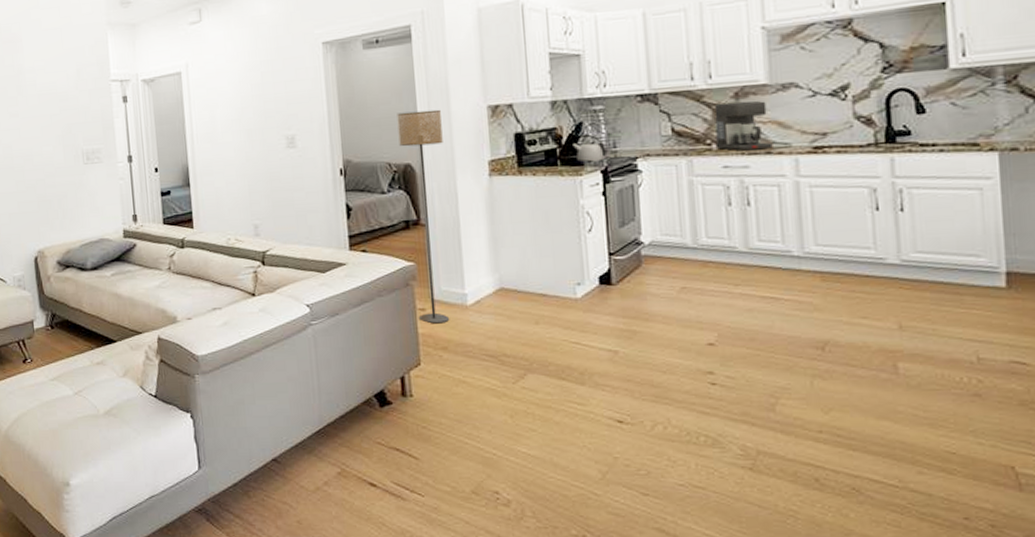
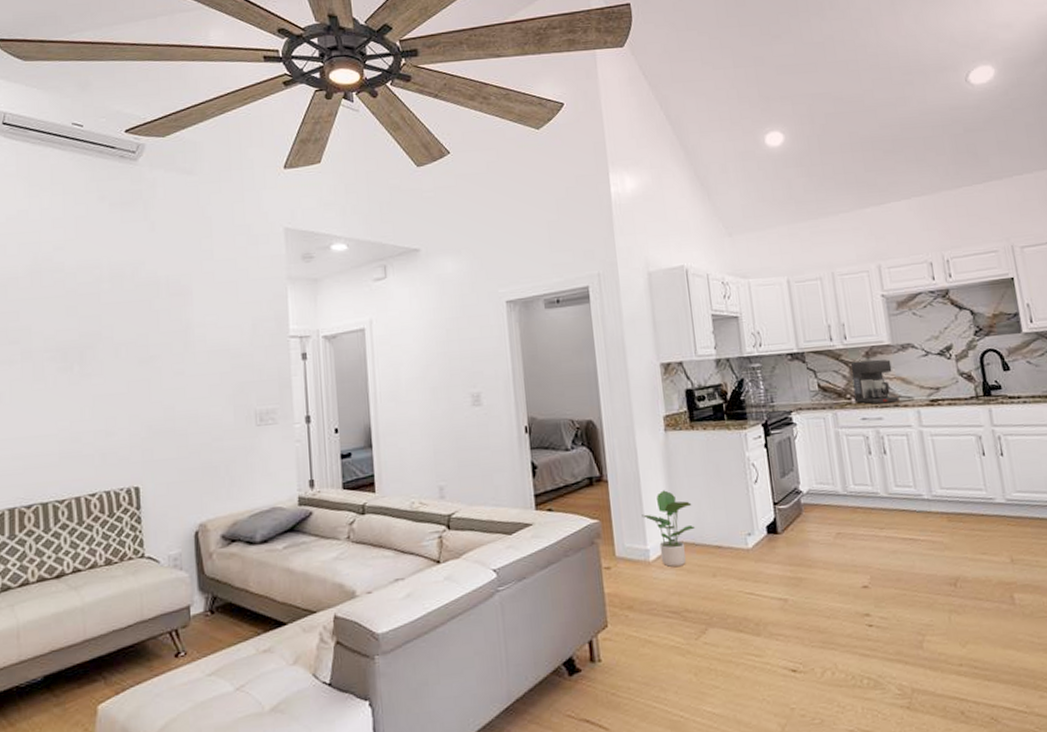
floor lamp: present [397,109,449,324] -> none [578,367,633,583]
potted plant: none [460,236,518,313] -> present [642,490,695,568]
kettle: present [573,134,606,162] -> none [736,390,766,416]

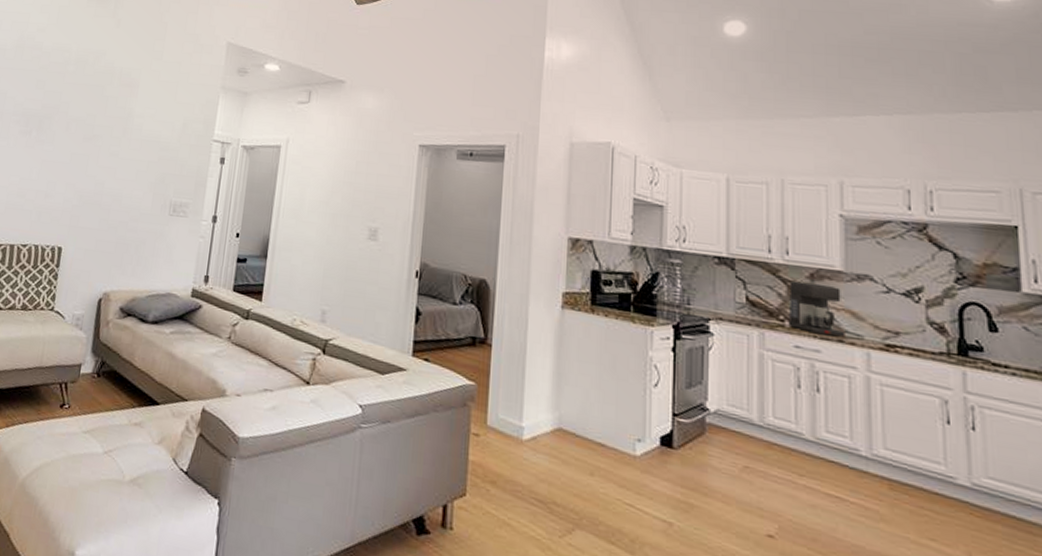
potted plant: present [642,490,695,568] -> none [522,369,579,455]

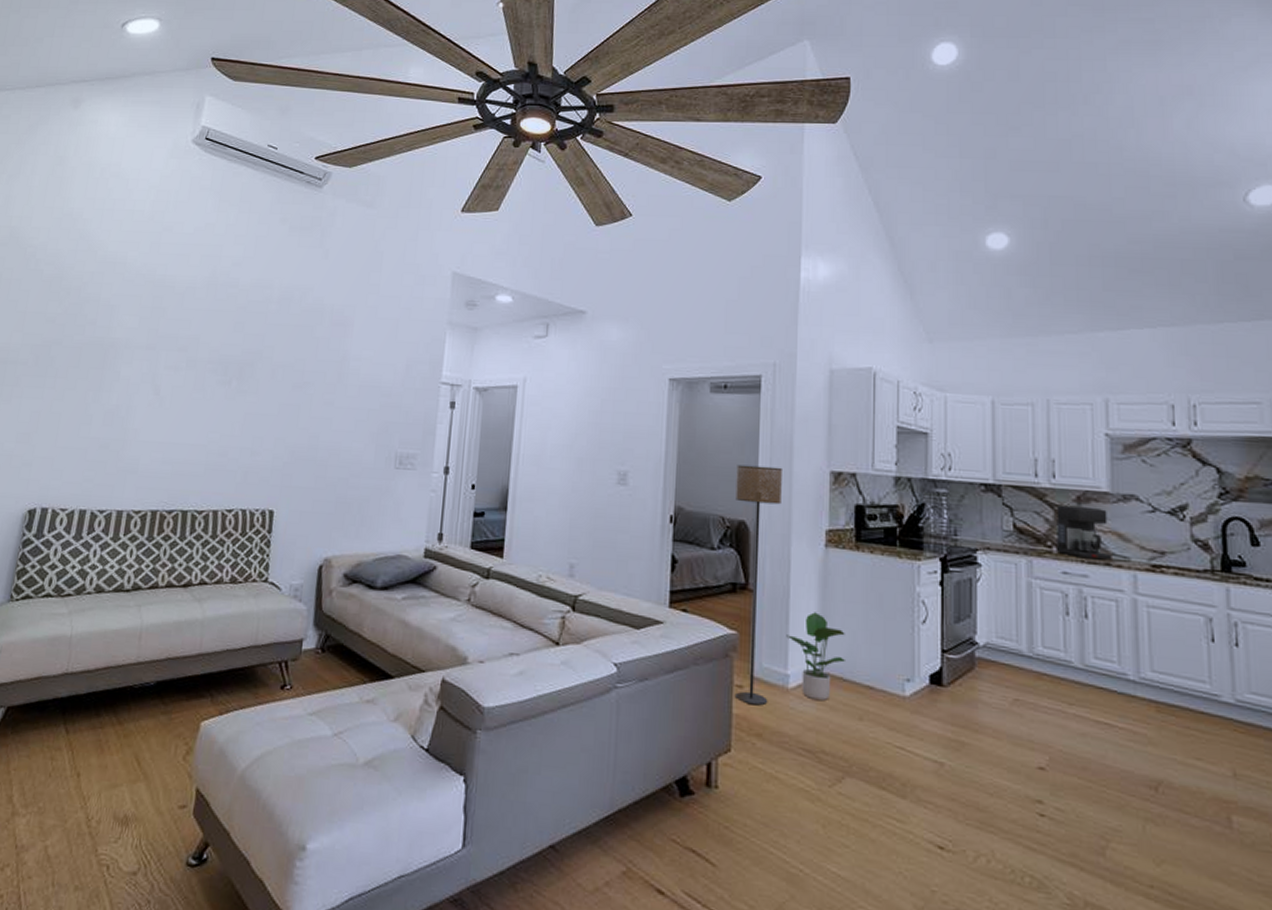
floor lamp: none [472,227,522,455] -> present [736,464,782,706]
potted plant: none [522,369,579,455] -> present [786,612,845,702]

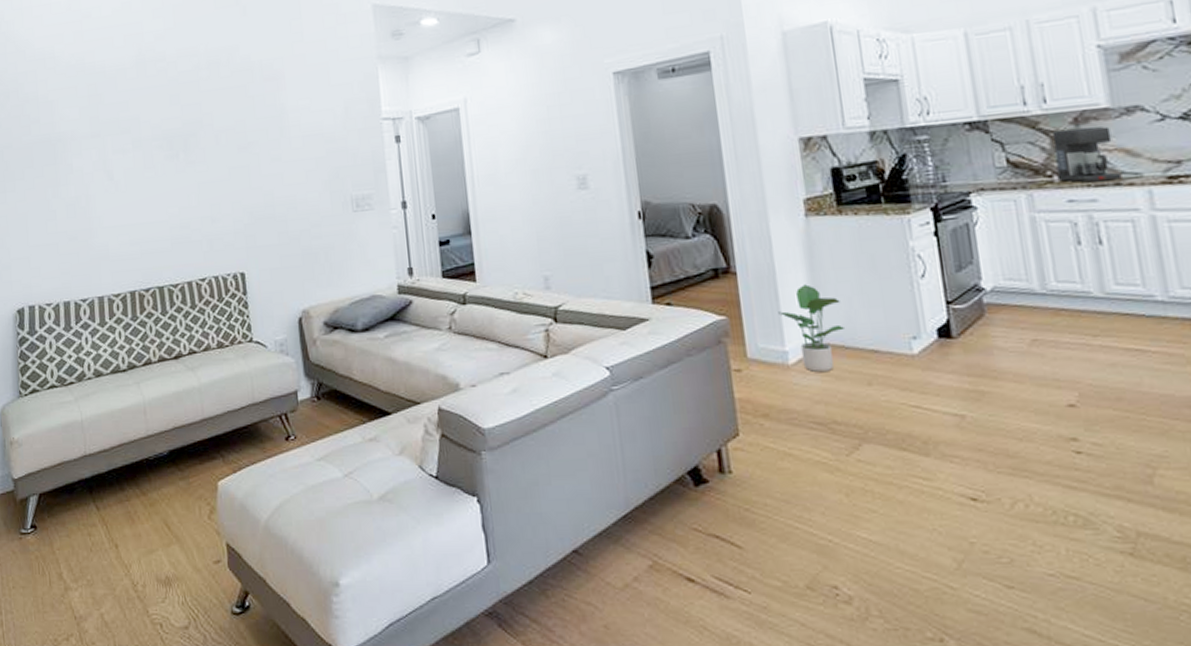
floor lamp: present [736,464,782,706] -> none [698,143,769,387]

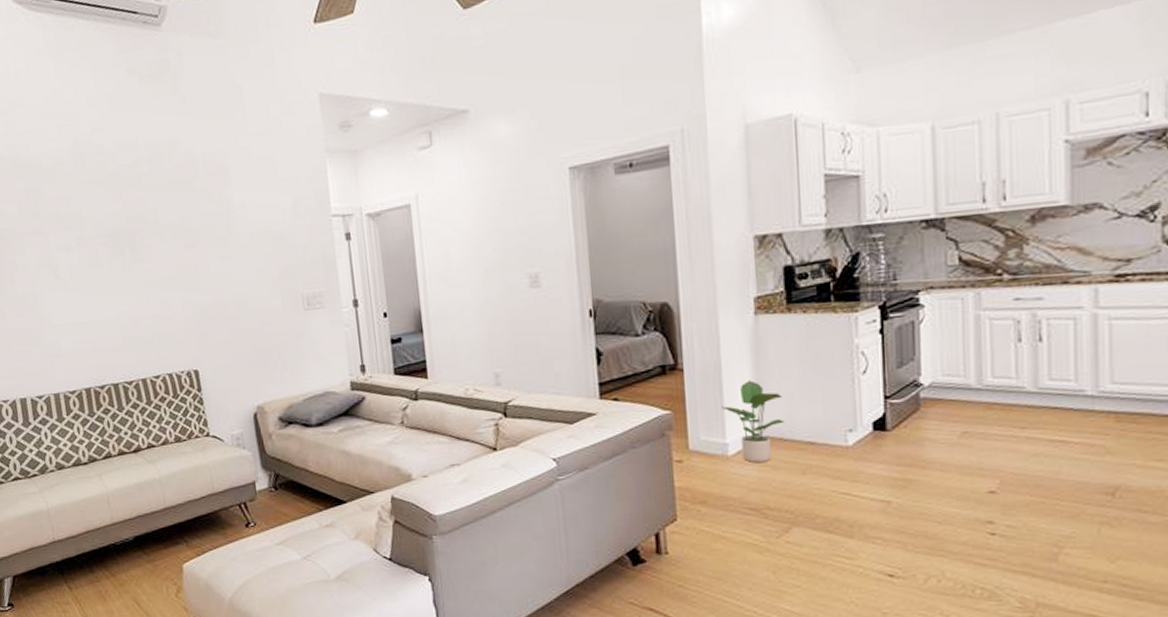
coffee maker: present [1051,126,1122,183] -> none [1006,224,1071,281]

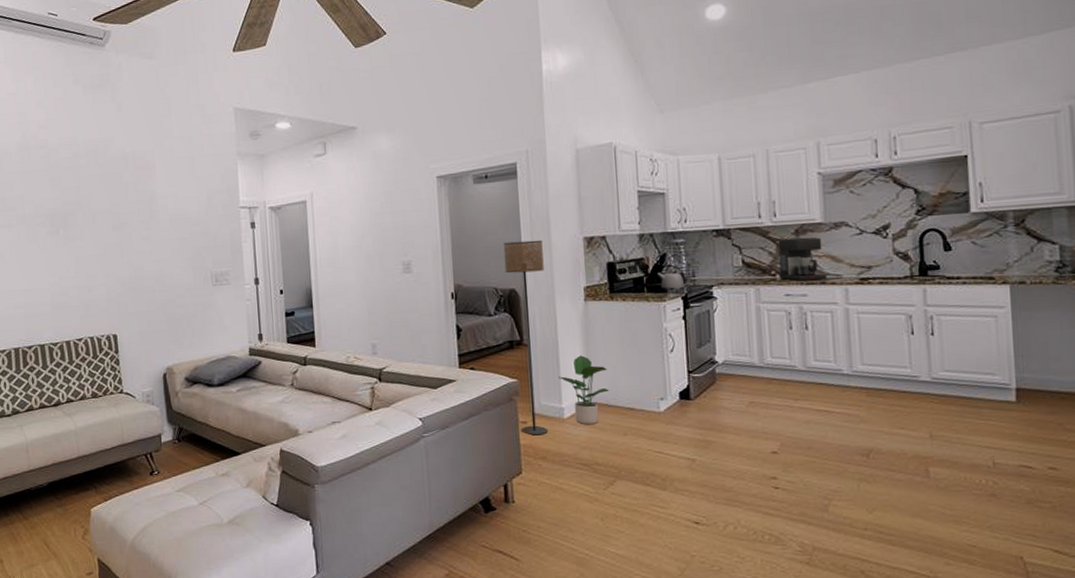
floor lamp: none [652,241,708,477] -> present [503,240,547,436]
kettle: none [848,265,885,297] -> present [657,264,686,289]
coffee maker: none [1006,224,1071,281] -> present [778,237,827,281]

